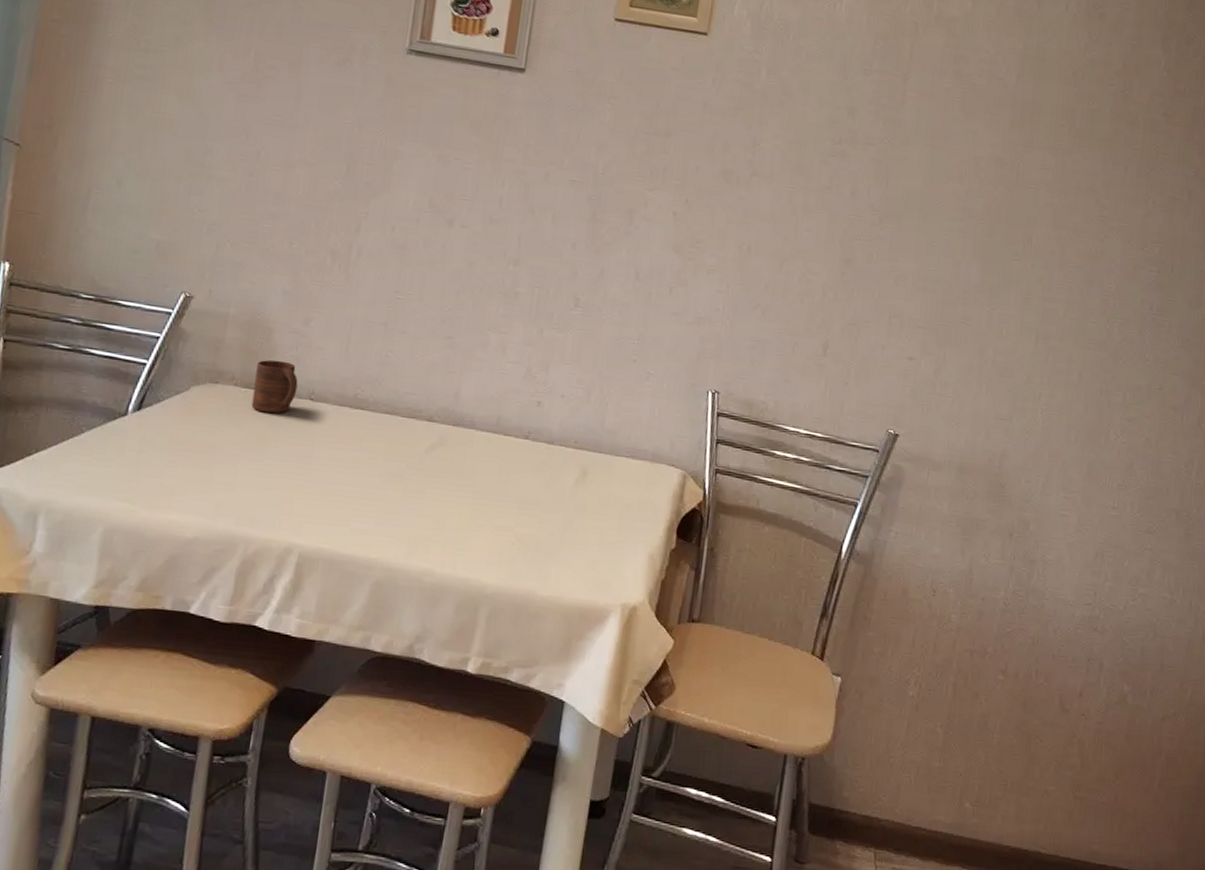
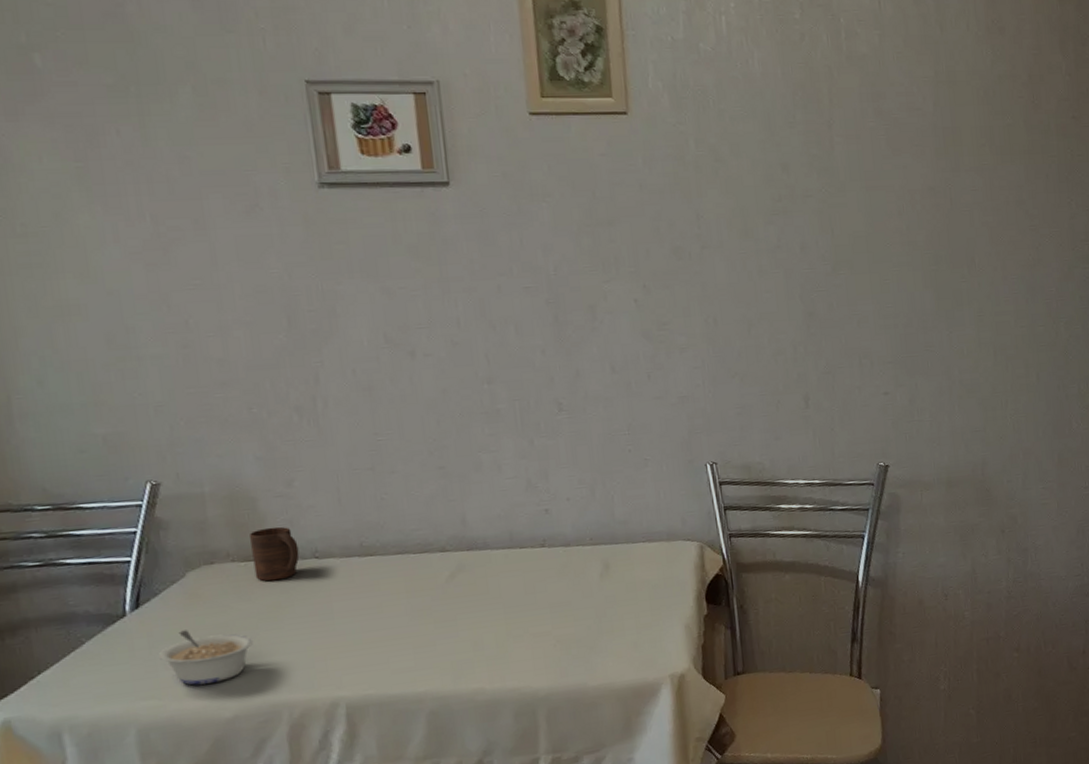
legume: none [144,441,233,501] -> present [159,630,254,685]

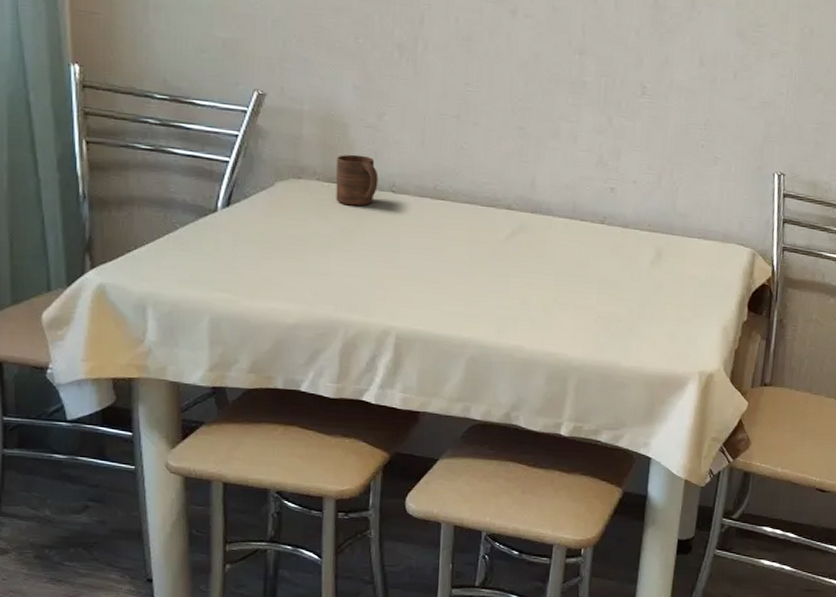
legume: present [159,630,254,685] -> none [240,235,325,290]

